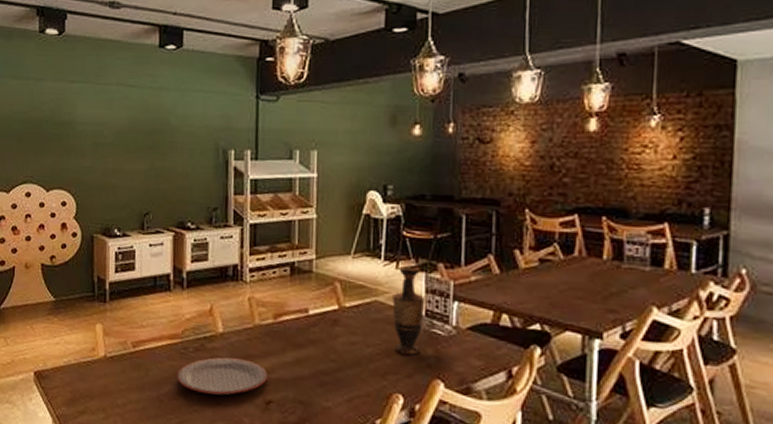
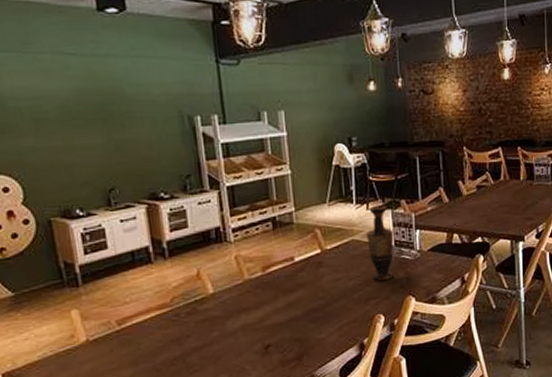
plate: present [177,357,268,396] -> none [171,313,263,353]

